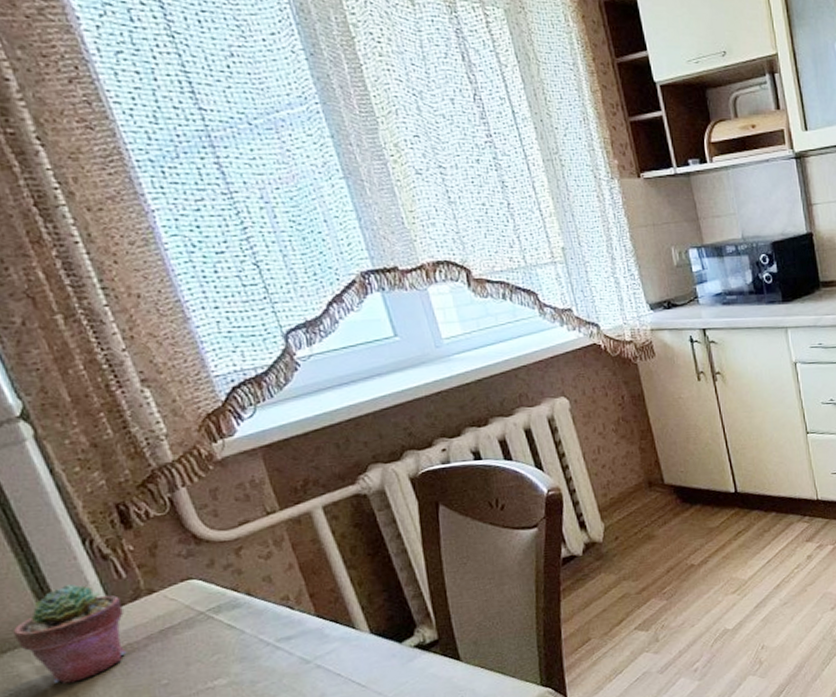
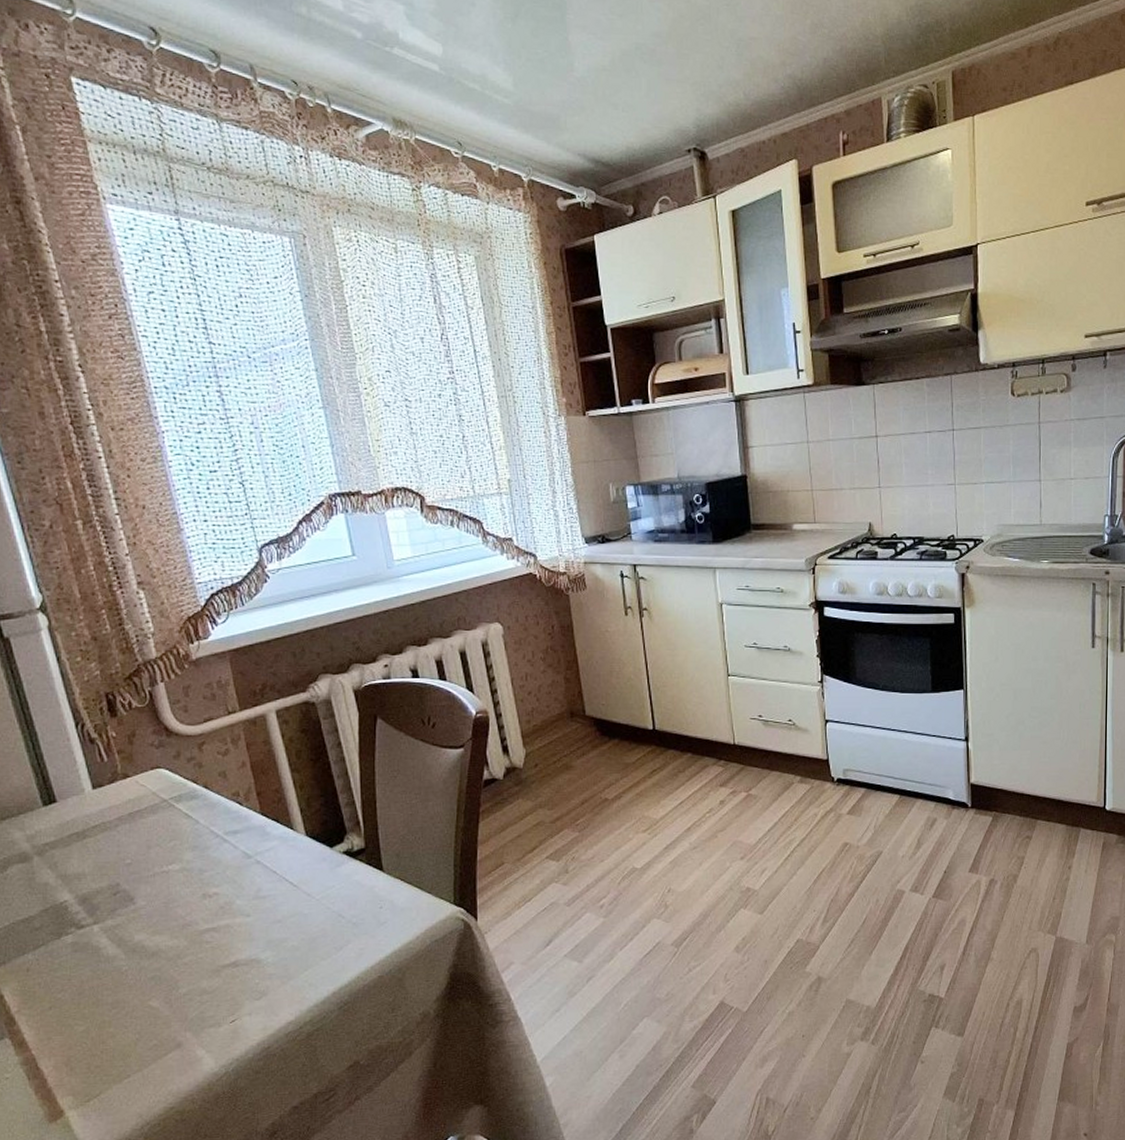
potted succulent: present [14,584,127,684] -> none [13,763,101,853]

